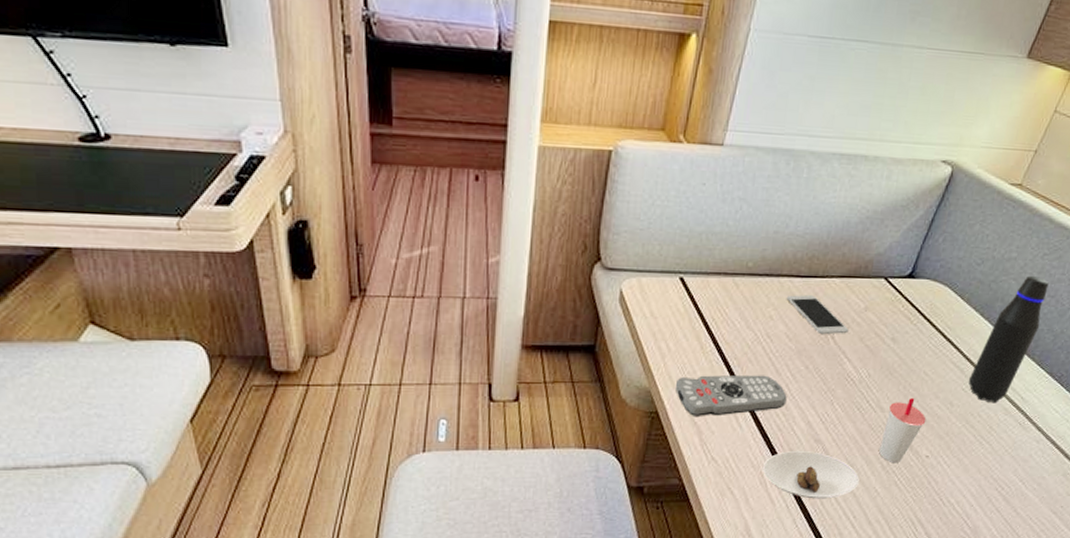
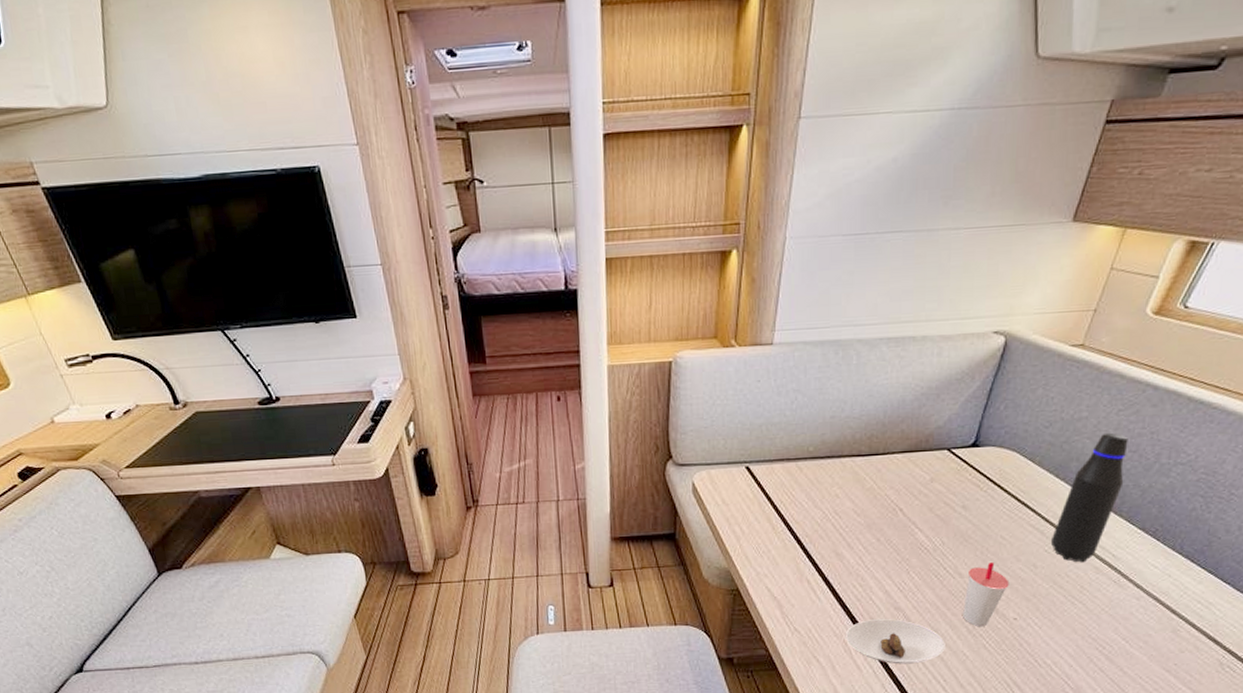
remote control: present [676,375,787,416] -> none [753,549,862,591]
smartphone: present [786,295,849,334] -> none [850,472,917,507]

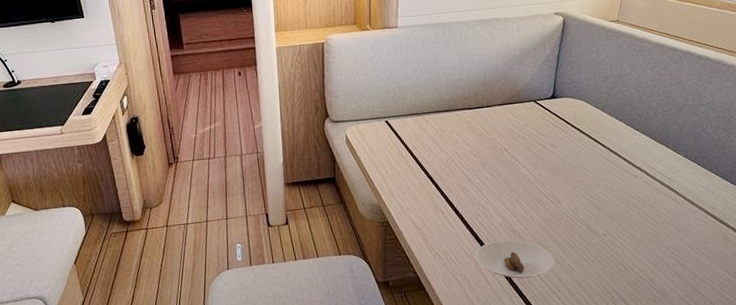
cup: present [963,563,1009,627] -> none [563,189,596,243]
water bottle: present [1050,432,1128,563] -> none [620,84,666,186]

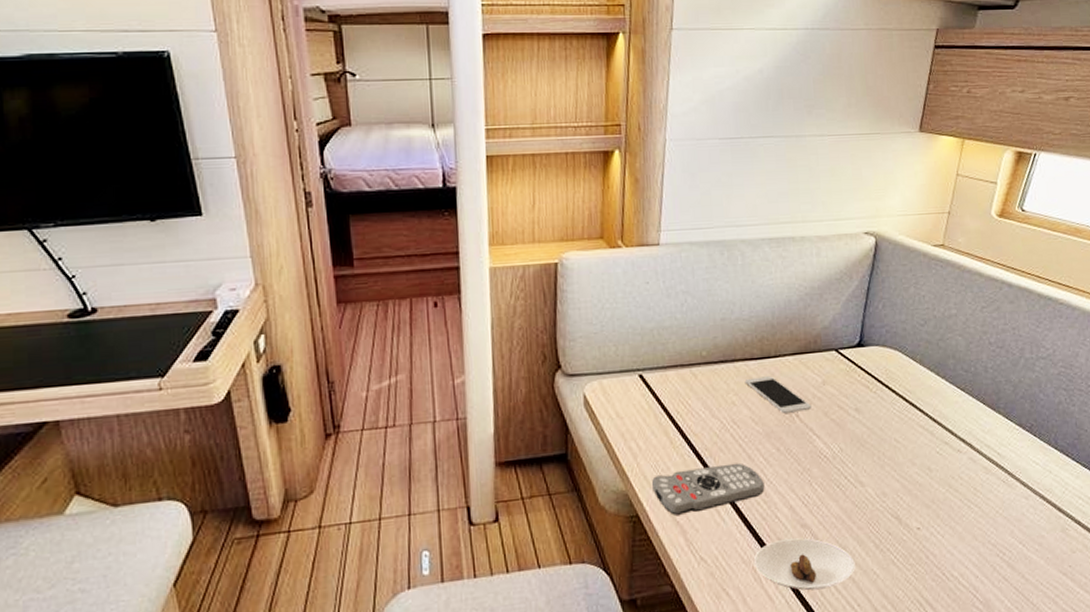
remote control: none [397,184,483,222] -> present [652,462,765,515]
smartphone: none [464,121,517,148] -> present [744,376,812,413]

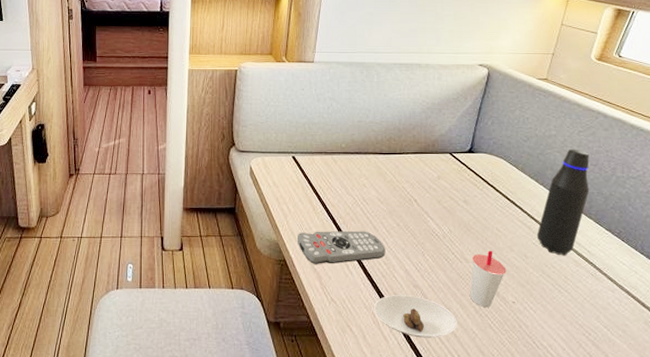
smartphone: present [744,376,812,413] -> none [374,168,428,198]
cup: none [868,468,909,541] -> present [470,251,507,308]
water bottle: none [940,329,997,463] -> present [536,148,590,256]

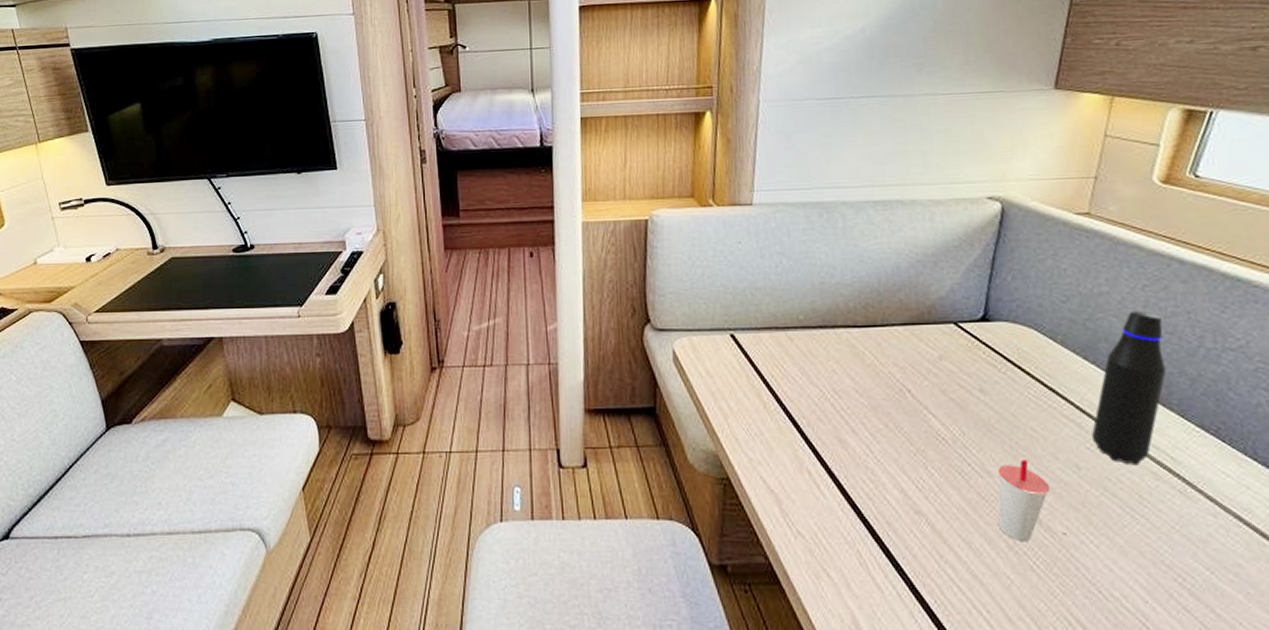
remote control: present [298,230,386,264] -> none [744,435,871,483]
saucer: present [373,295,457,338] -> none [858,525,983,587]

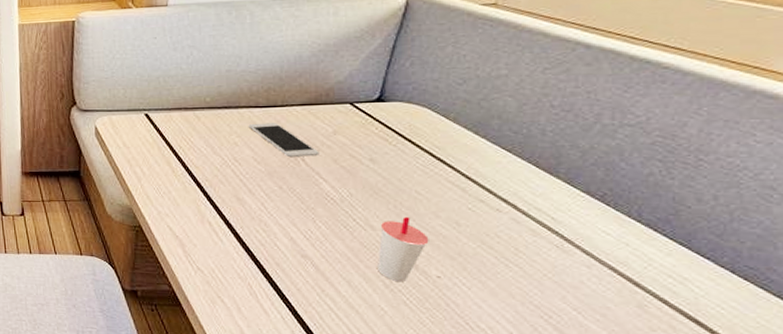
smartphone: none [847,346,926,387] -> present [248,123,320,156]
water bottle: present [1091,310,1167,466] -> none [474,91,559,224]

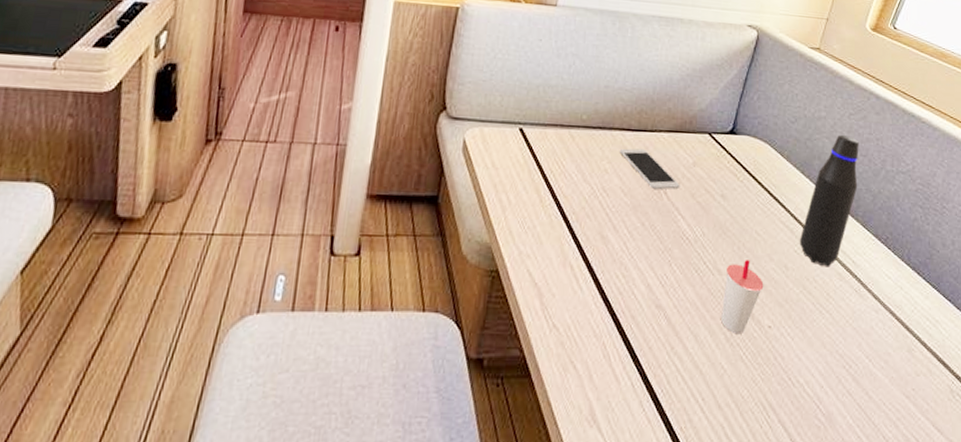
water bottle: none [474,91,559,224] -> present [799,134,859,268]

